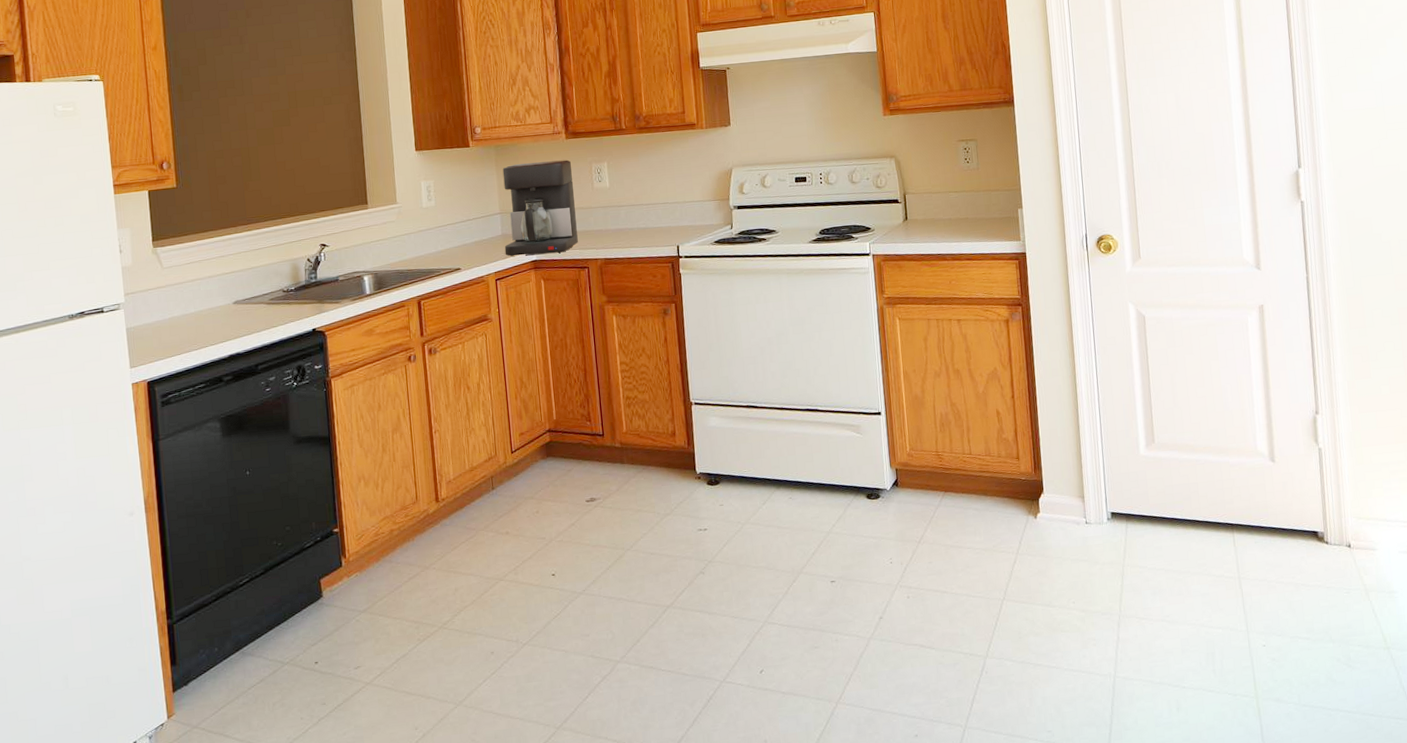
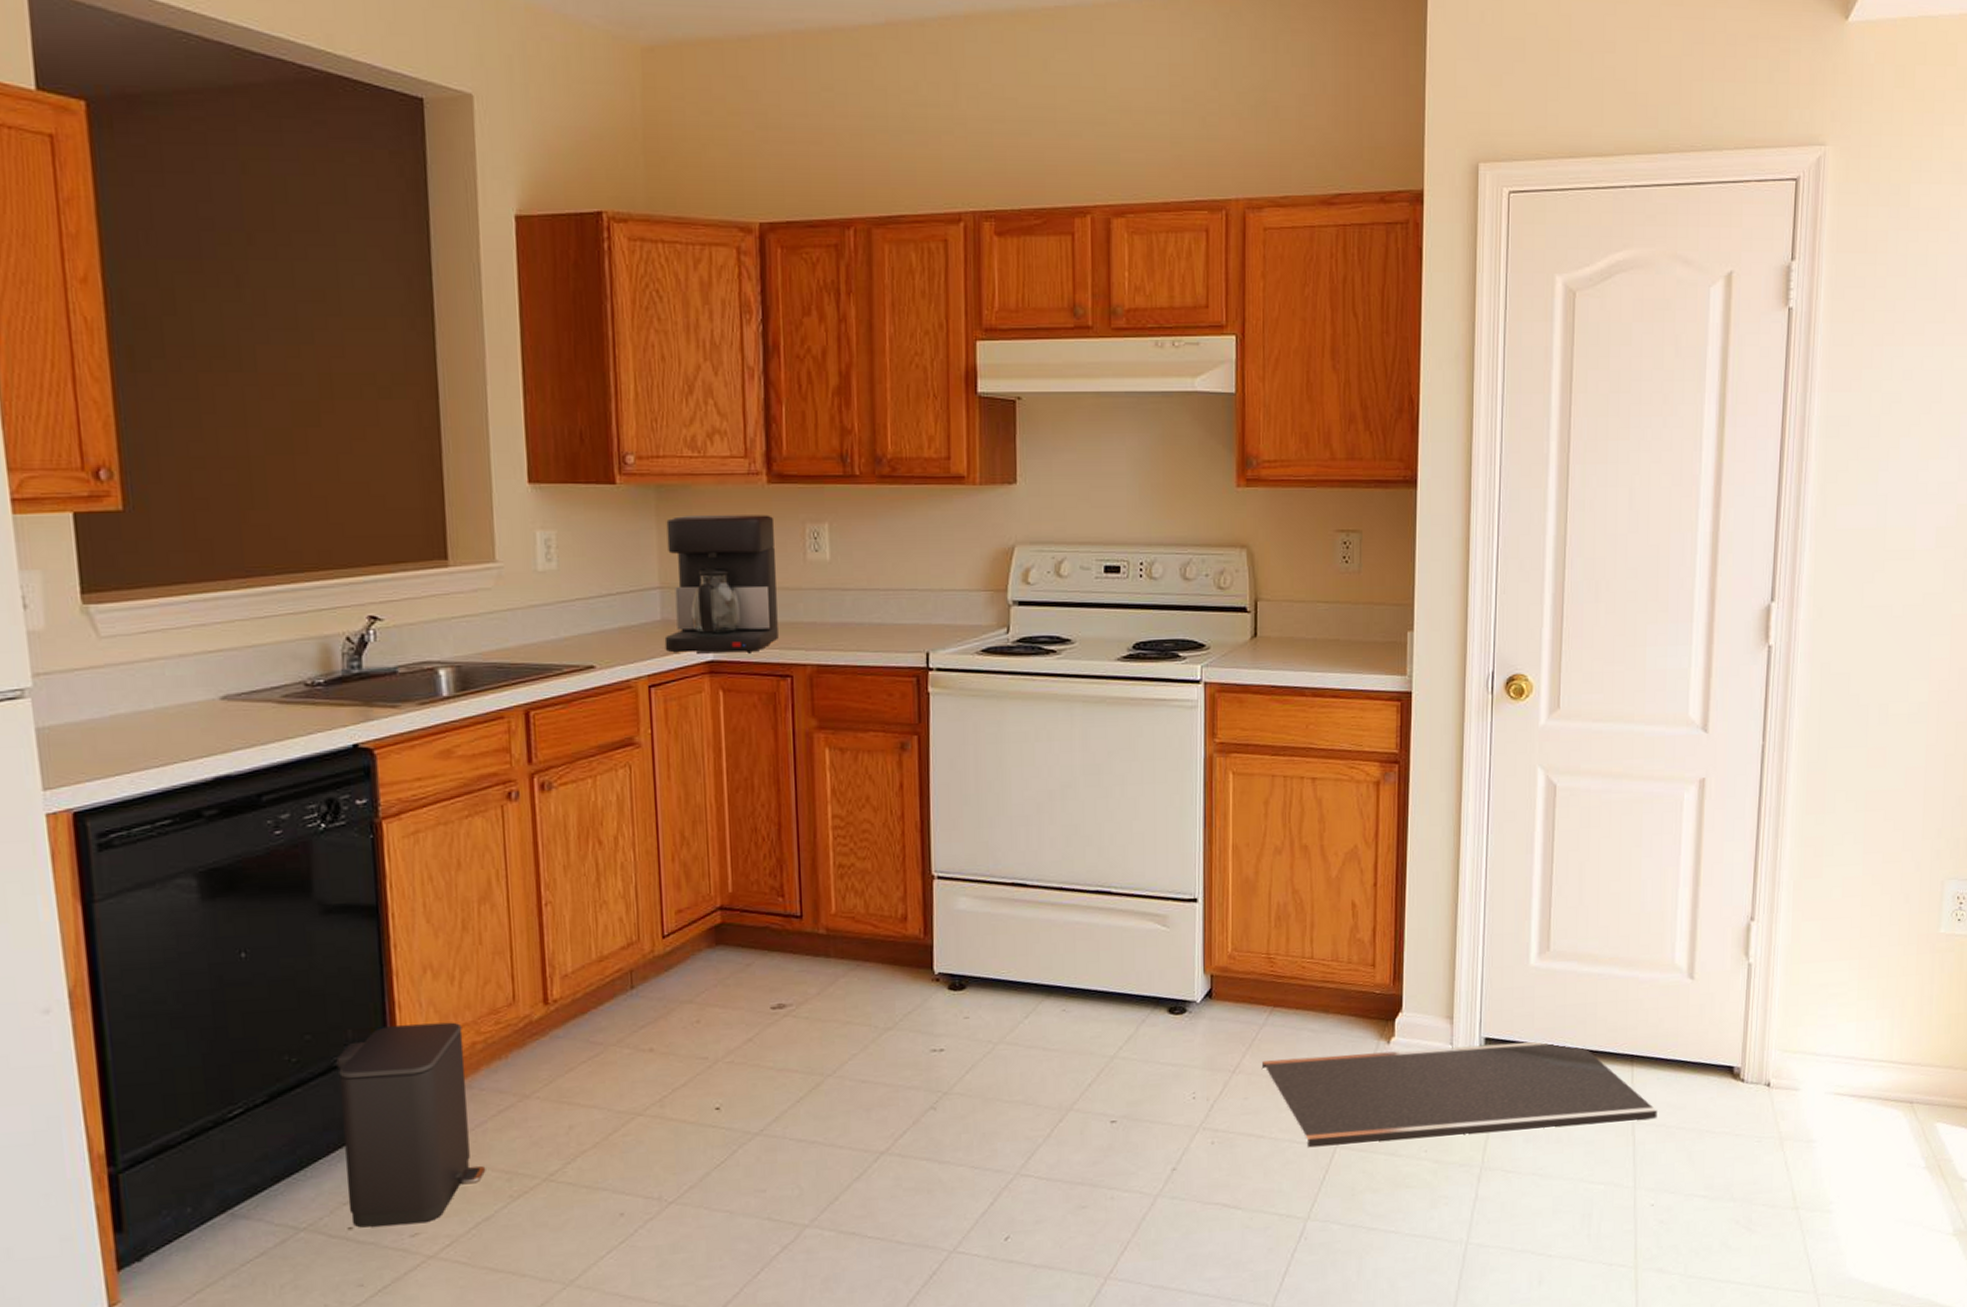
pedal bin: none [305,516,402,662] -> present [336,1022,486,1228]
door mat: none [939,515,1259,600] -> present [1261,1042,1657,1147]

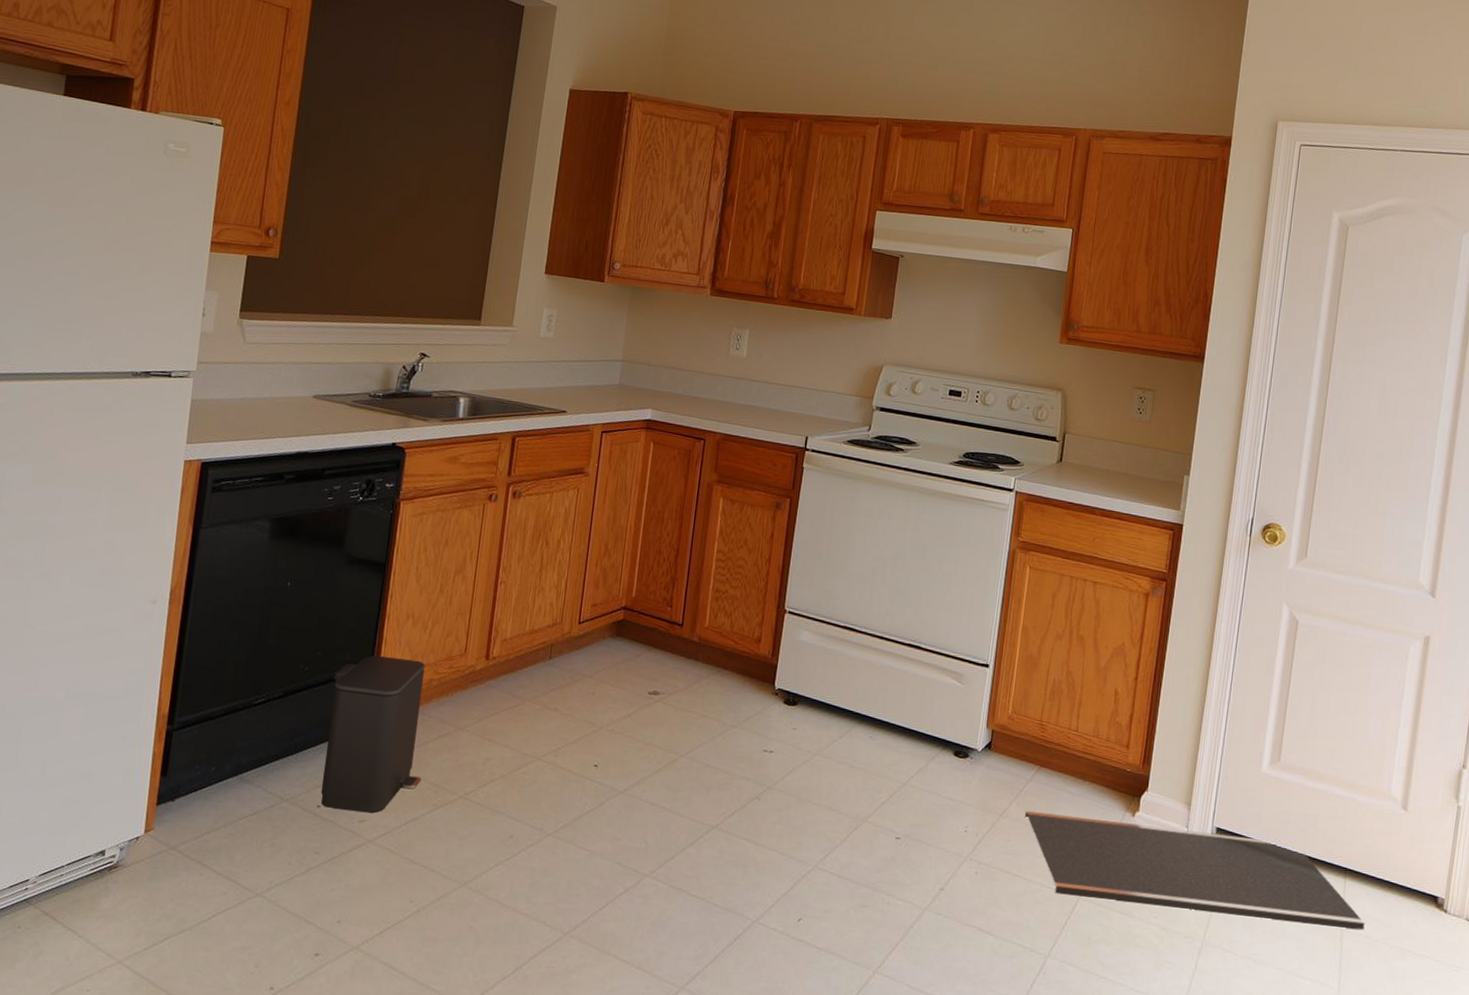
coffee maker: present [664,514,778,653] -> none [618,311,711,418]

